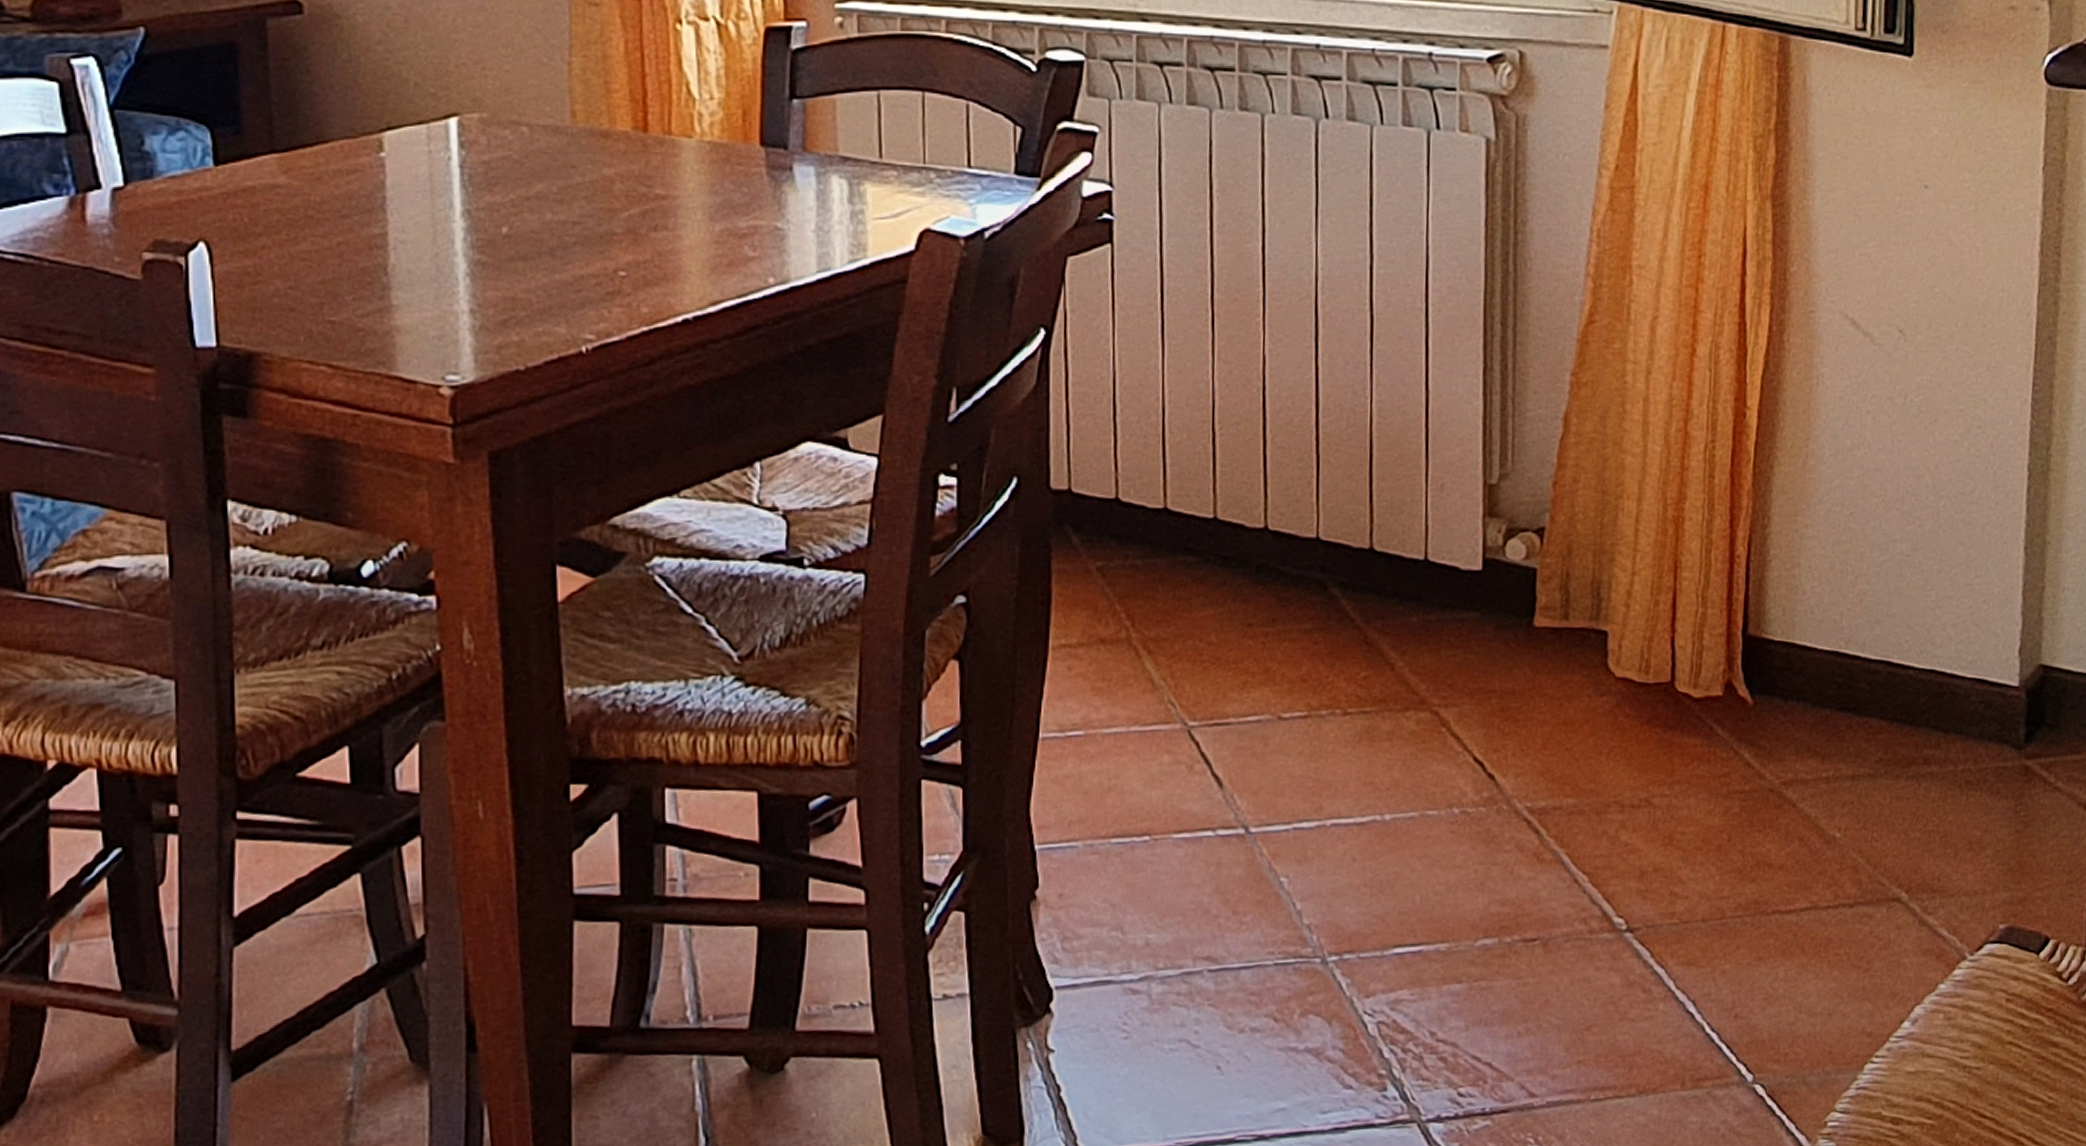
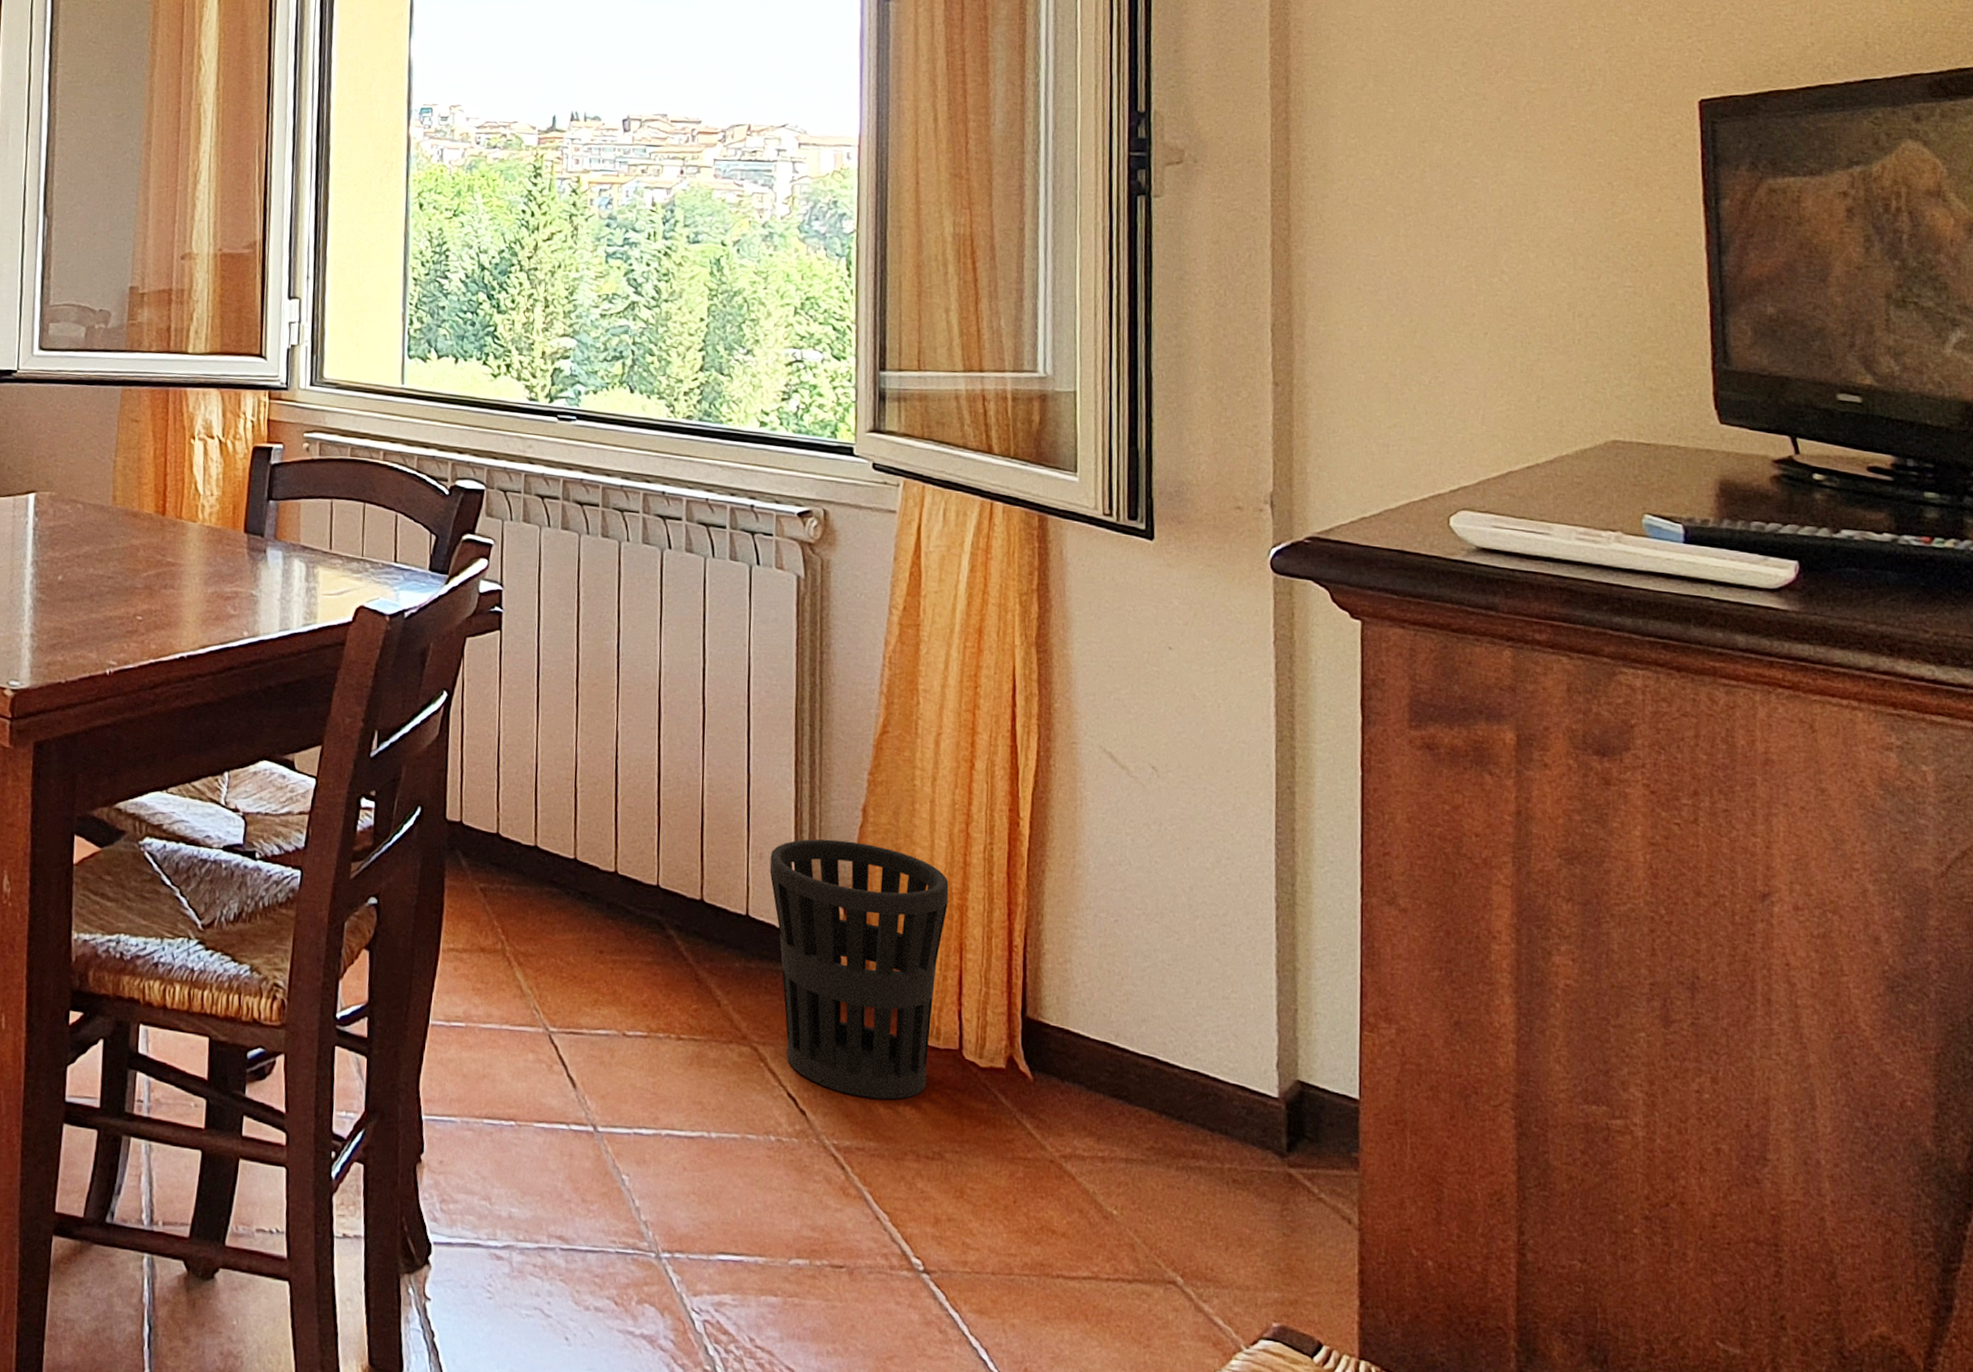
wastebasket: none [1452,457,1663,751] -> present [769,839,949,1100]

